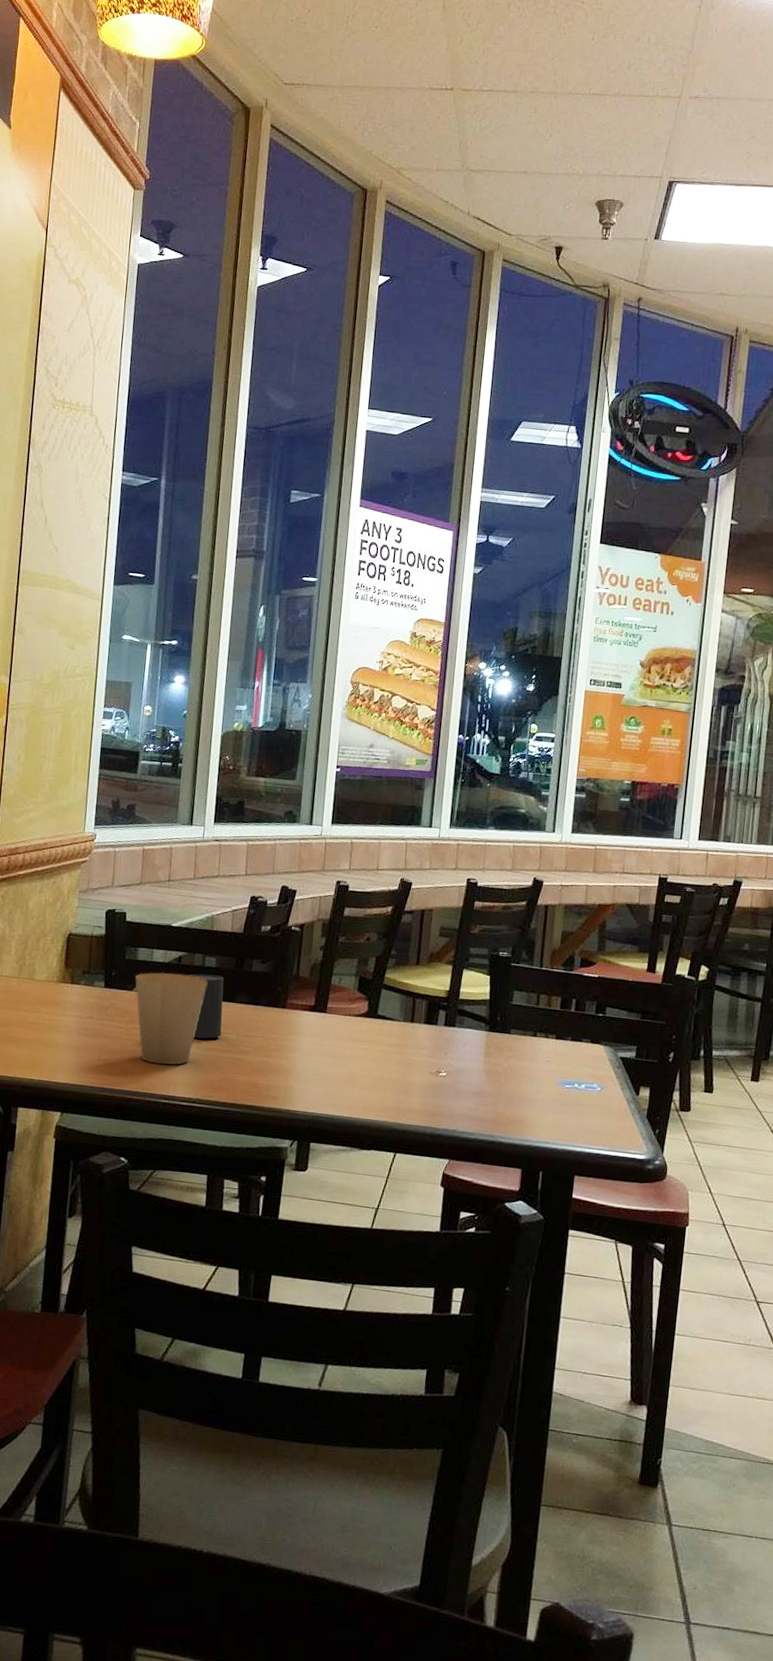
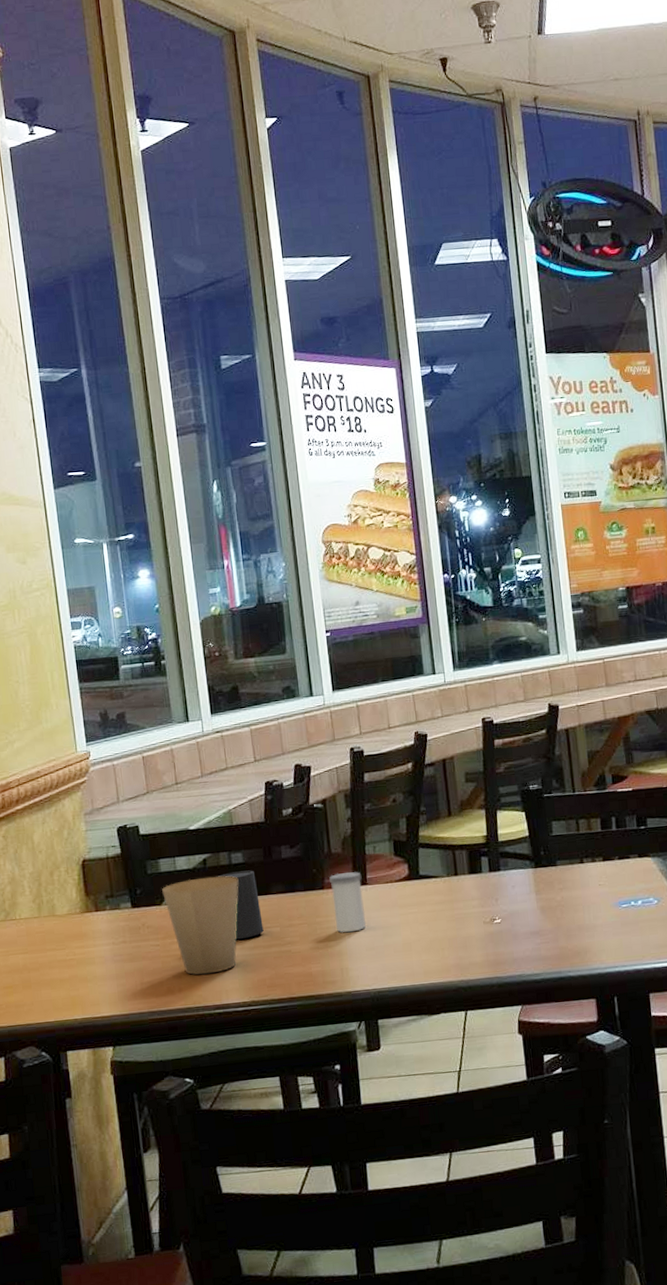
salt shaker: none [289,996,323,1055] -> present [329,872,366,933]

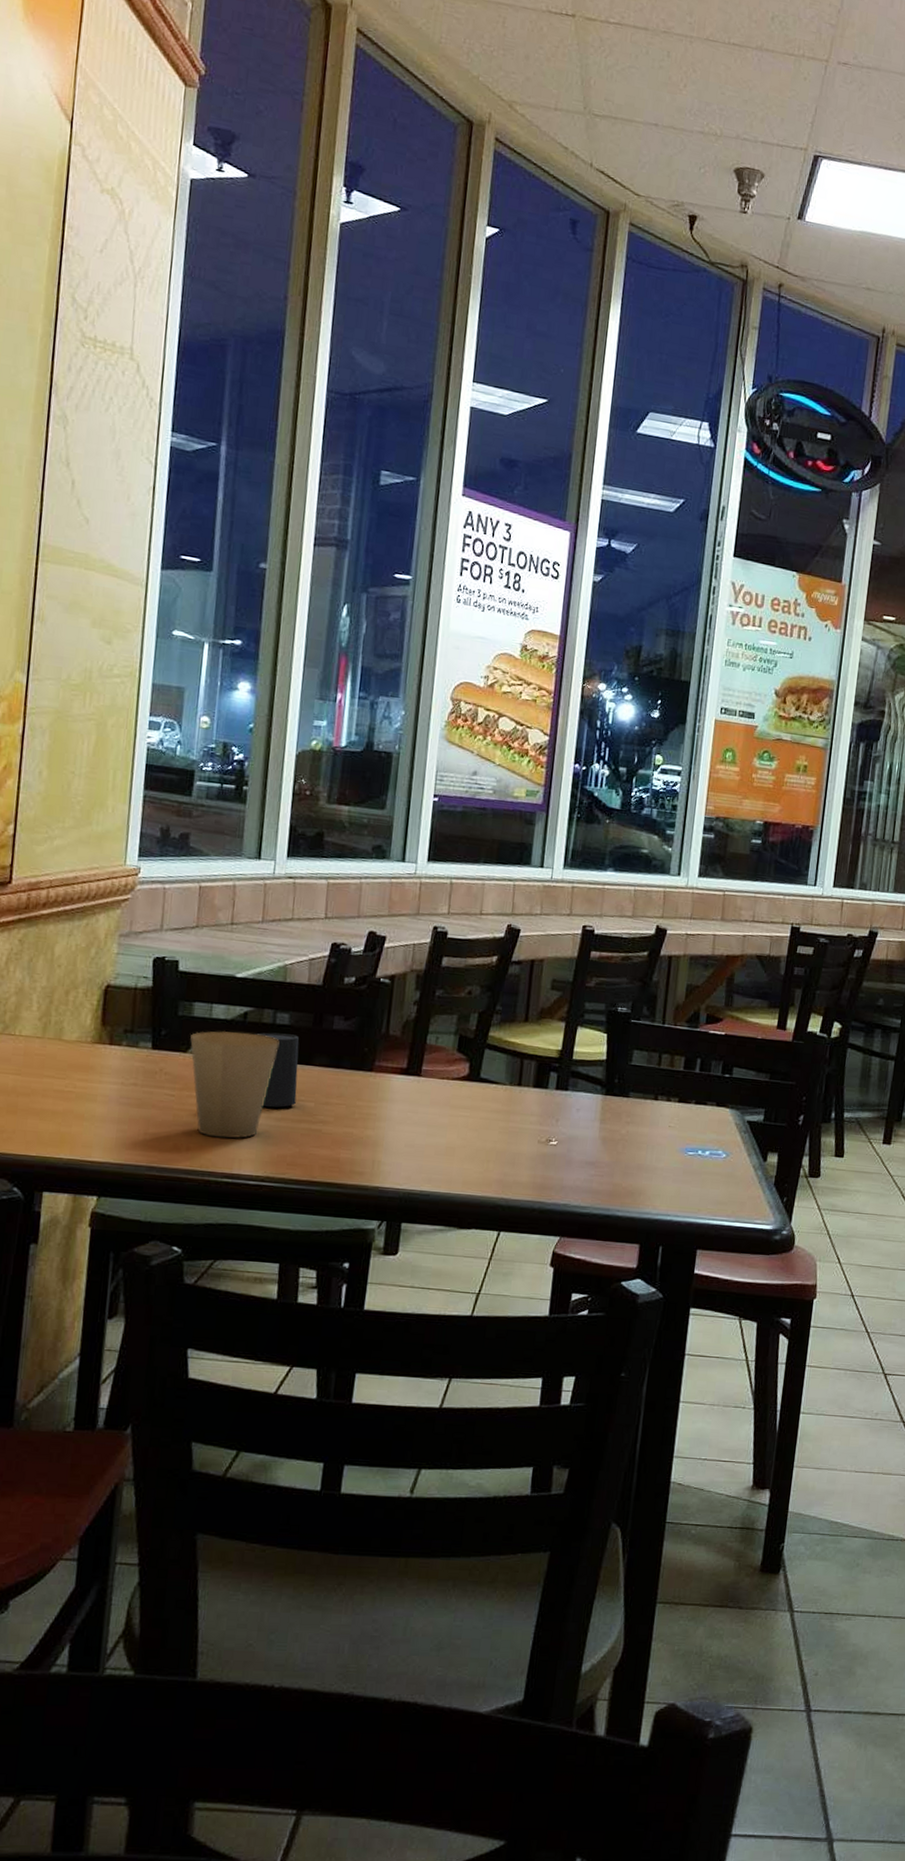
salt shaker: present [329,872,366,933] -> none [377,1058,417,1124]

